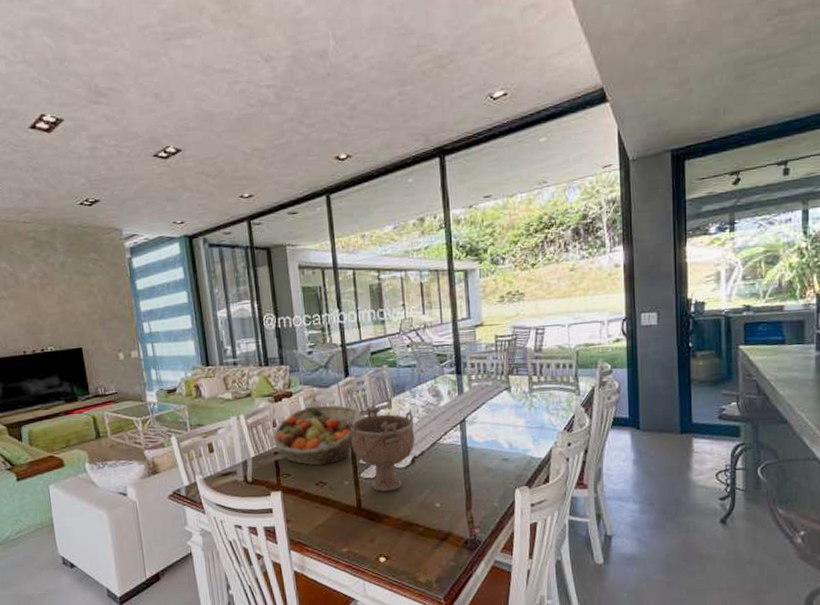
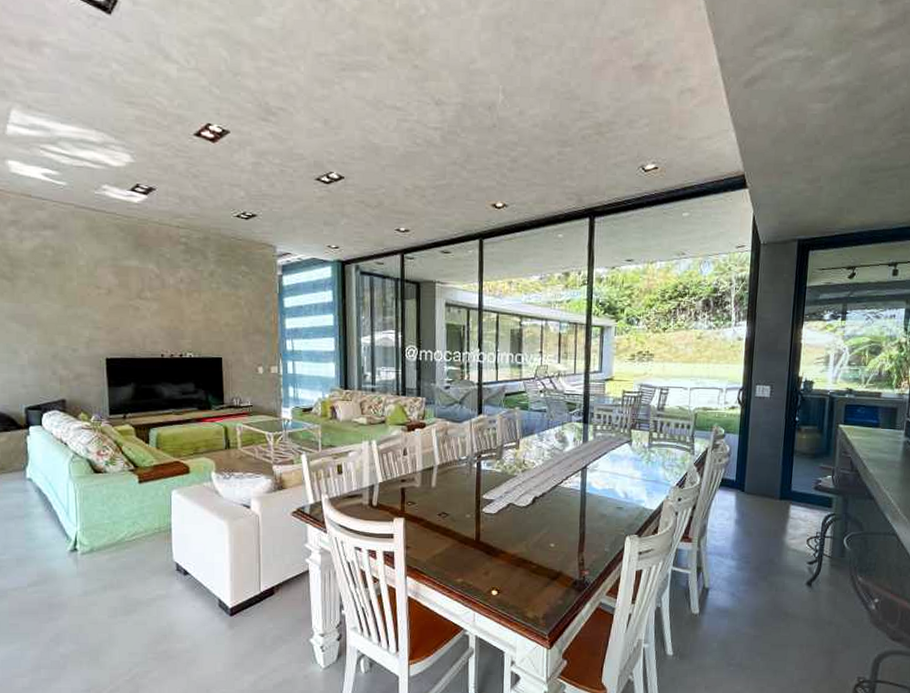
fruit basket: present [271,404,362,466] -> none [401,439,490,497]
decorative bowl: present [349,407,415,492] -> none [477,445,539,528]

